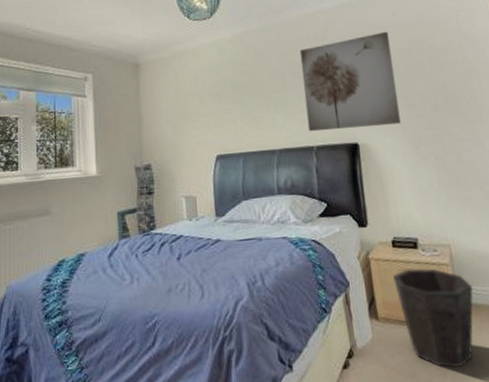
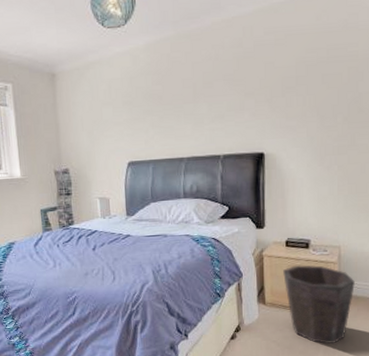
wall art: present [299,31,401,132] -> none [213,38,309,142]

